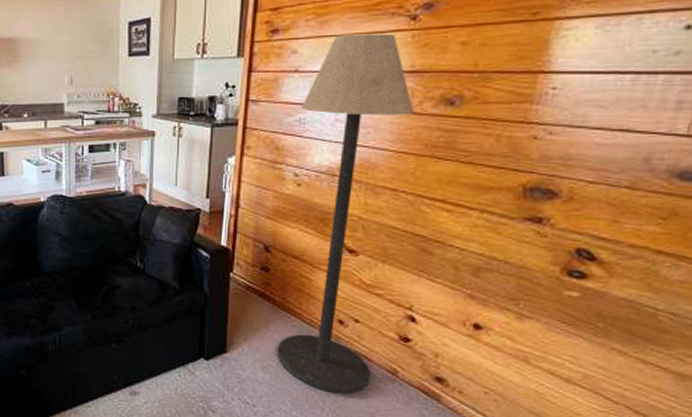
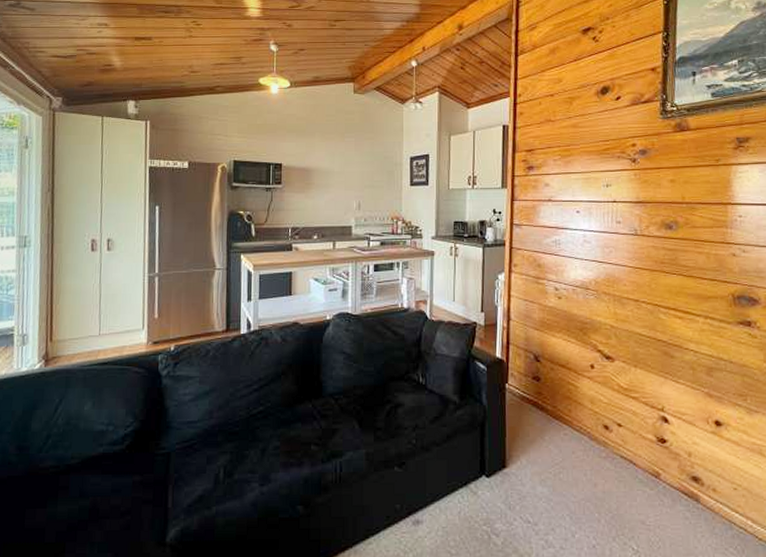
floor lamp: present [277,33,415,394] -> none [553,172,644,502]

